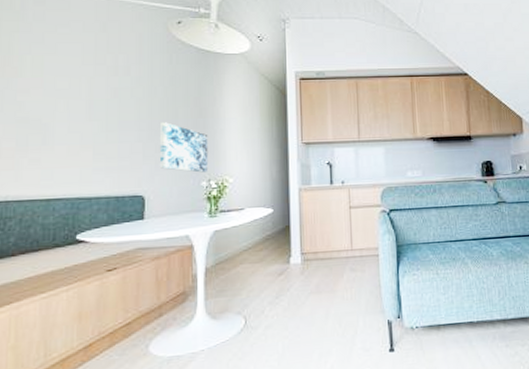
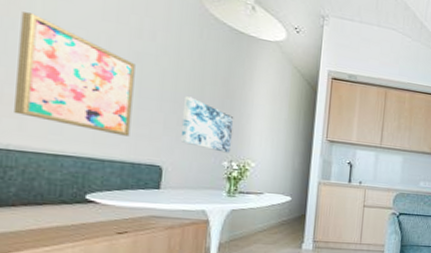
wall art: none [11,71,114,171] -> present [14,12,136,137]

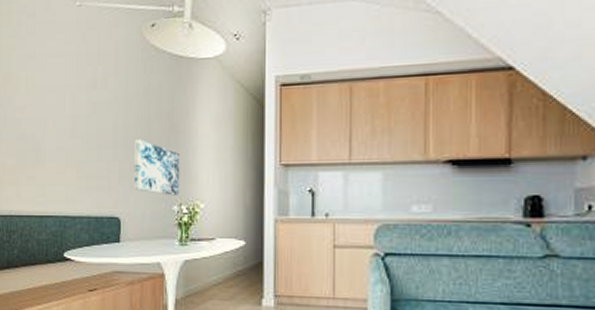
wall art: present [14,12,136,137] -> none [13,88,93,190]

